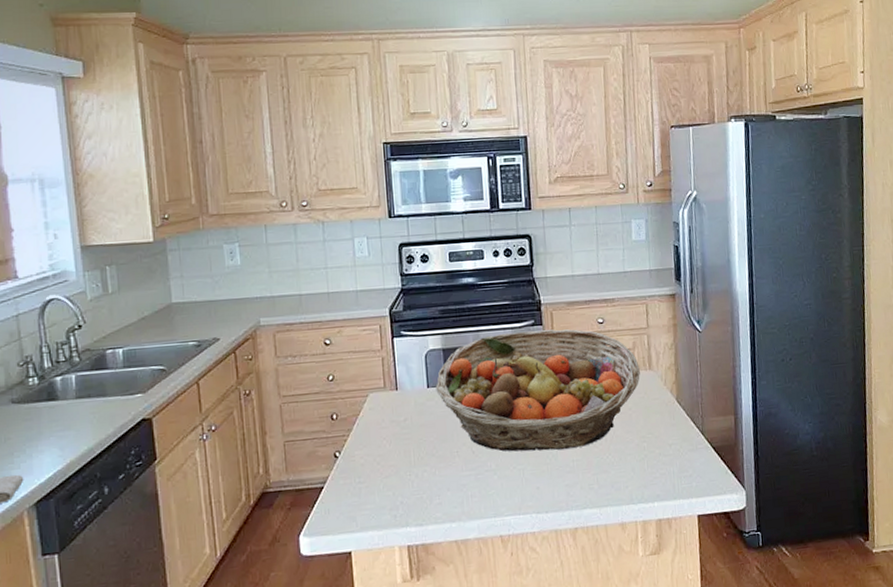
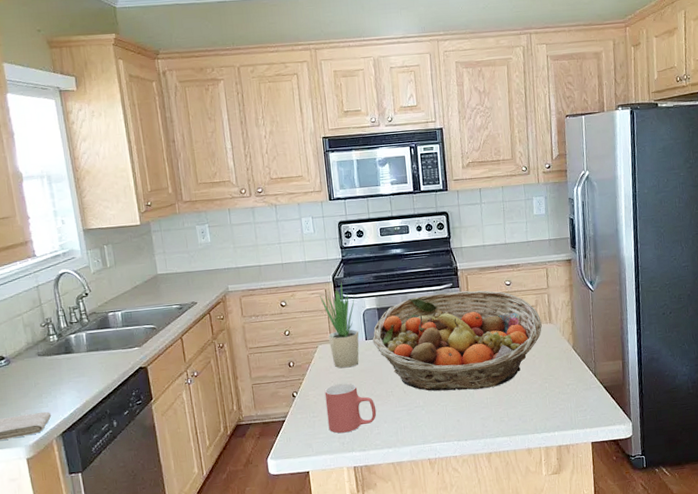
potted plant: none [372,314,420,423] -> present [319,280,359,369]
mug: none [374,440,438,504] -> present [324,382,377,434]

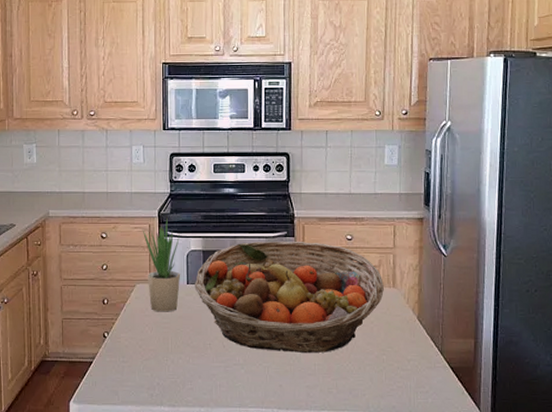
mug: present [324,382,377,434] -> none [137,328,191,384]

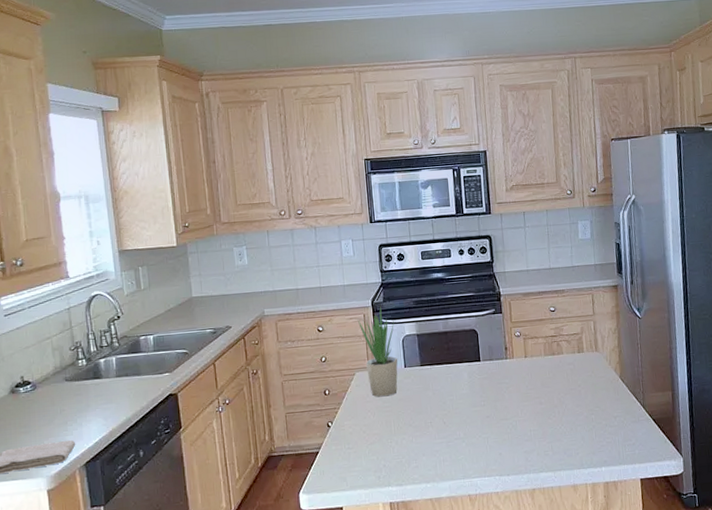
fruit basket: present [194,241,384,352] -> none [411,316,588,423]

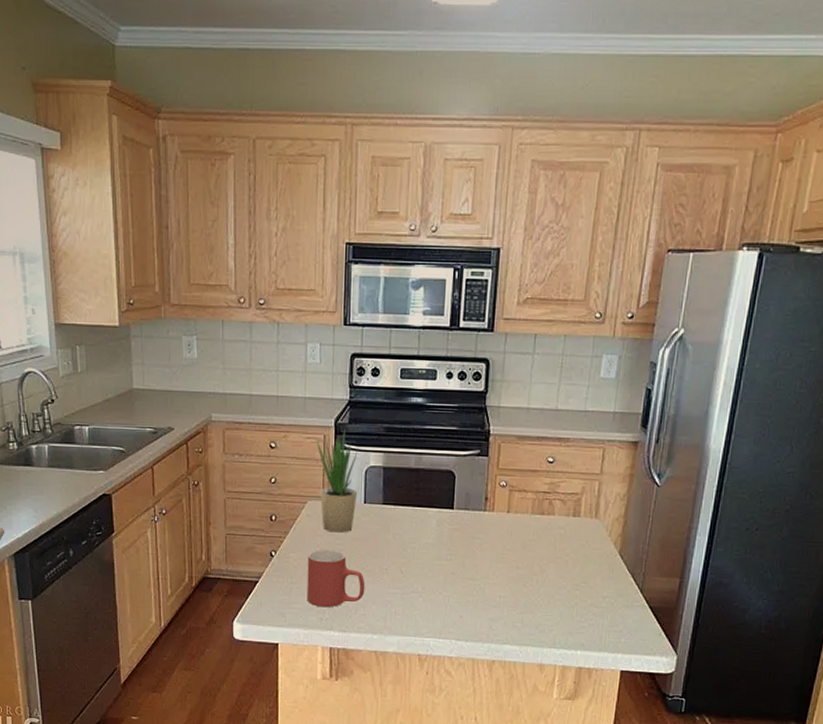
mug: none [361,412,415,467] -> present [306,549,365,608]

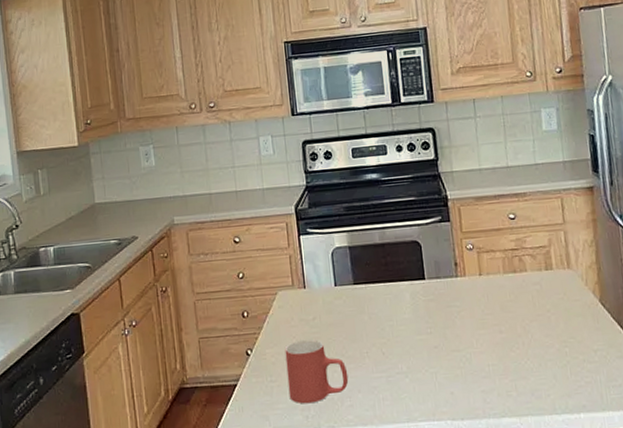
potted plant: present [316,427,358,533] -> none [278,212,327,321]

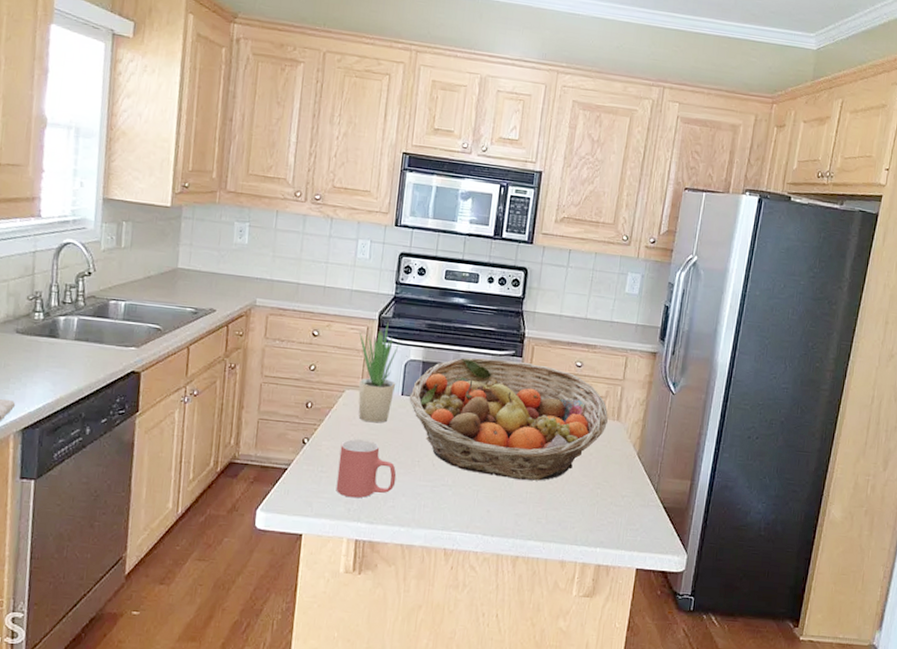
potted plant: none [278,212,327,321] -> present [358,320,400,423]
fruit basket: none [343,225,558,354] -> present [409,357,608,481]

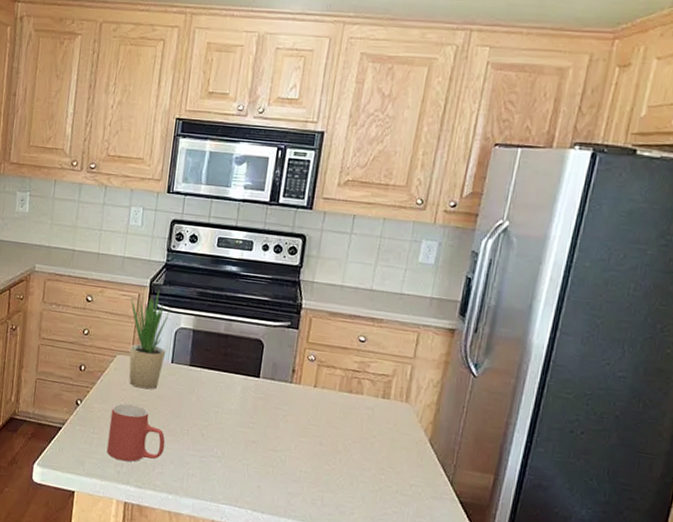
fruit basket: present [409,357,608,481] -> none [179,327,395,461]

